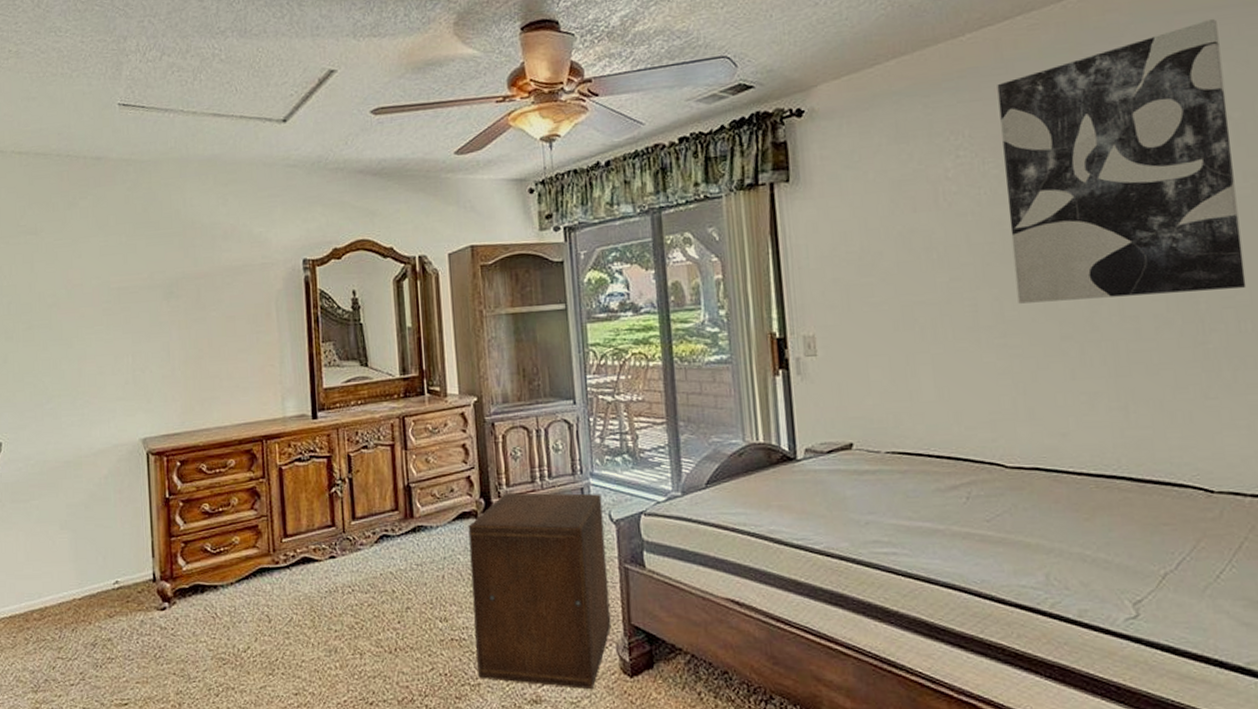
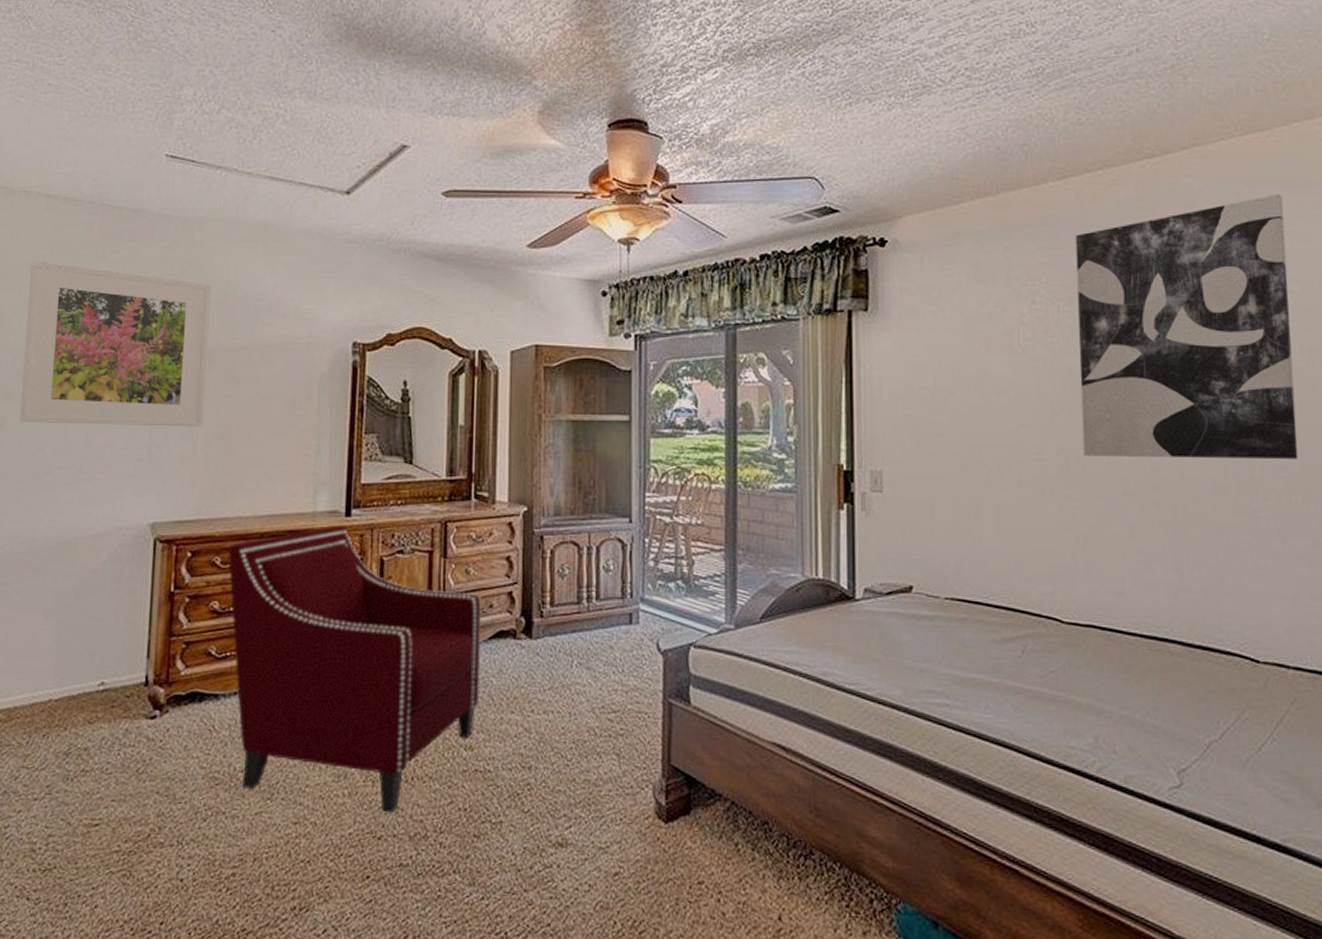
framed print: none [14,213,178,359] -> present [19,261,211,427]
armchair: none [212,427,450,681] -> present [228,525,482,813]
nightstand: present [468,493,612,689] -> none [501,613,650,833]

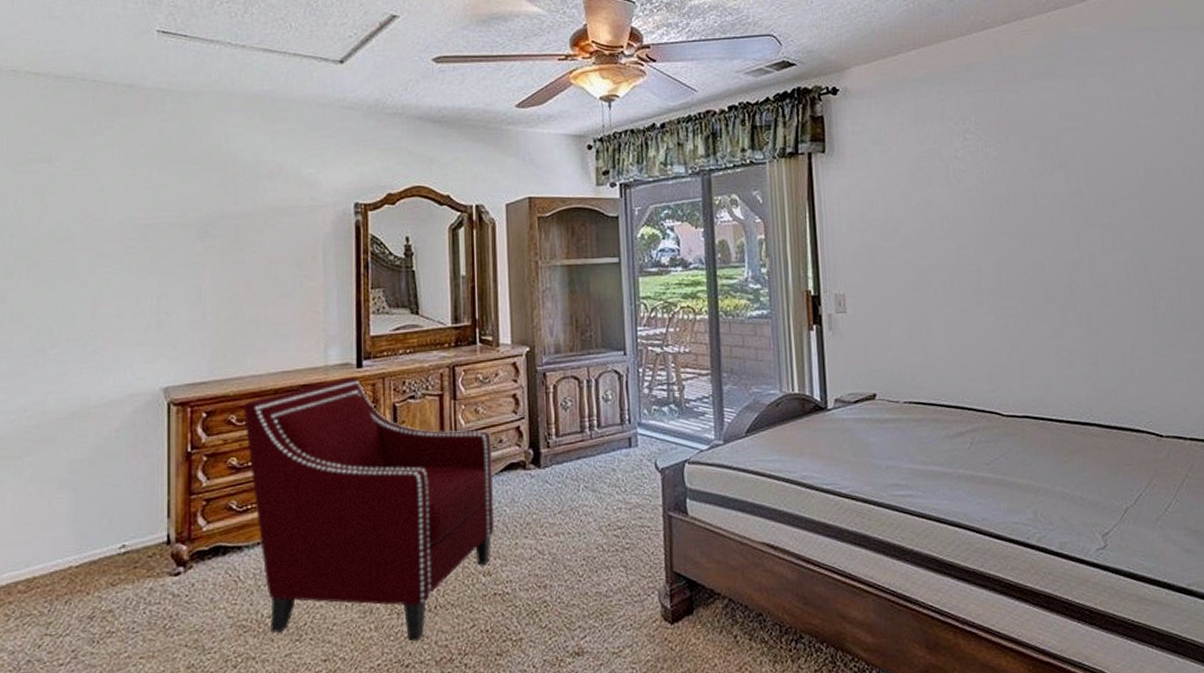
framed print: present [19,261,211,427] -> none [21,139,211,298]
wall art: present [1075,193,1299,459] -> none [997,37,1185,270]

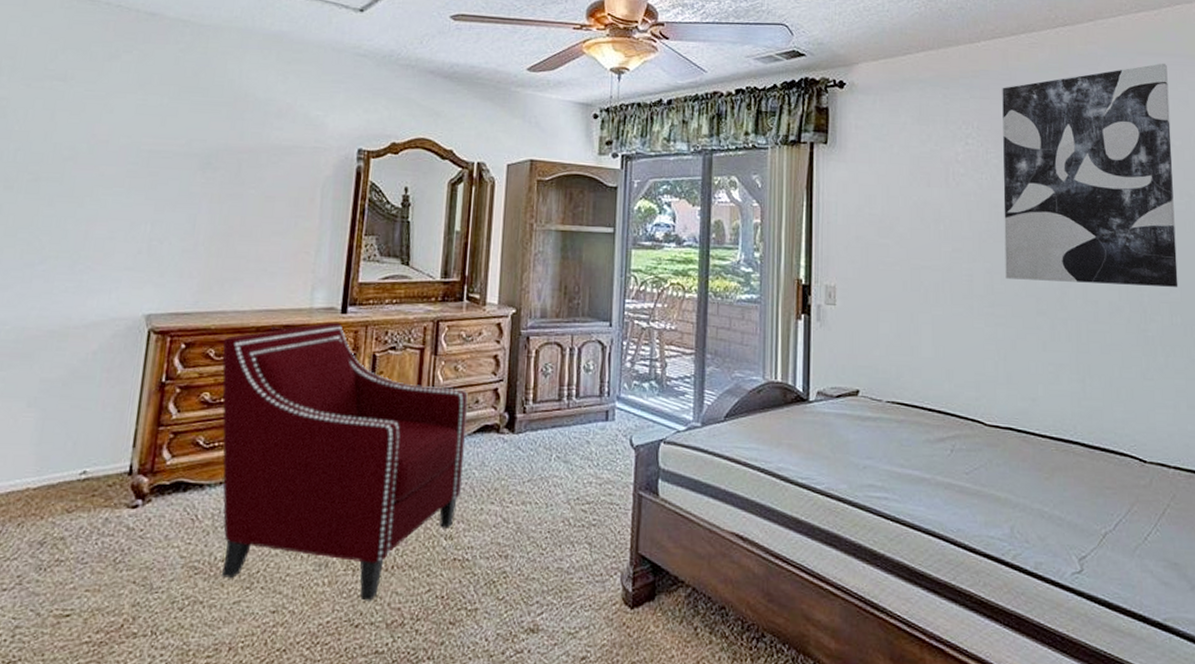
wall art: none [997,37,1185,270] -> present [1002,63,1178,287]

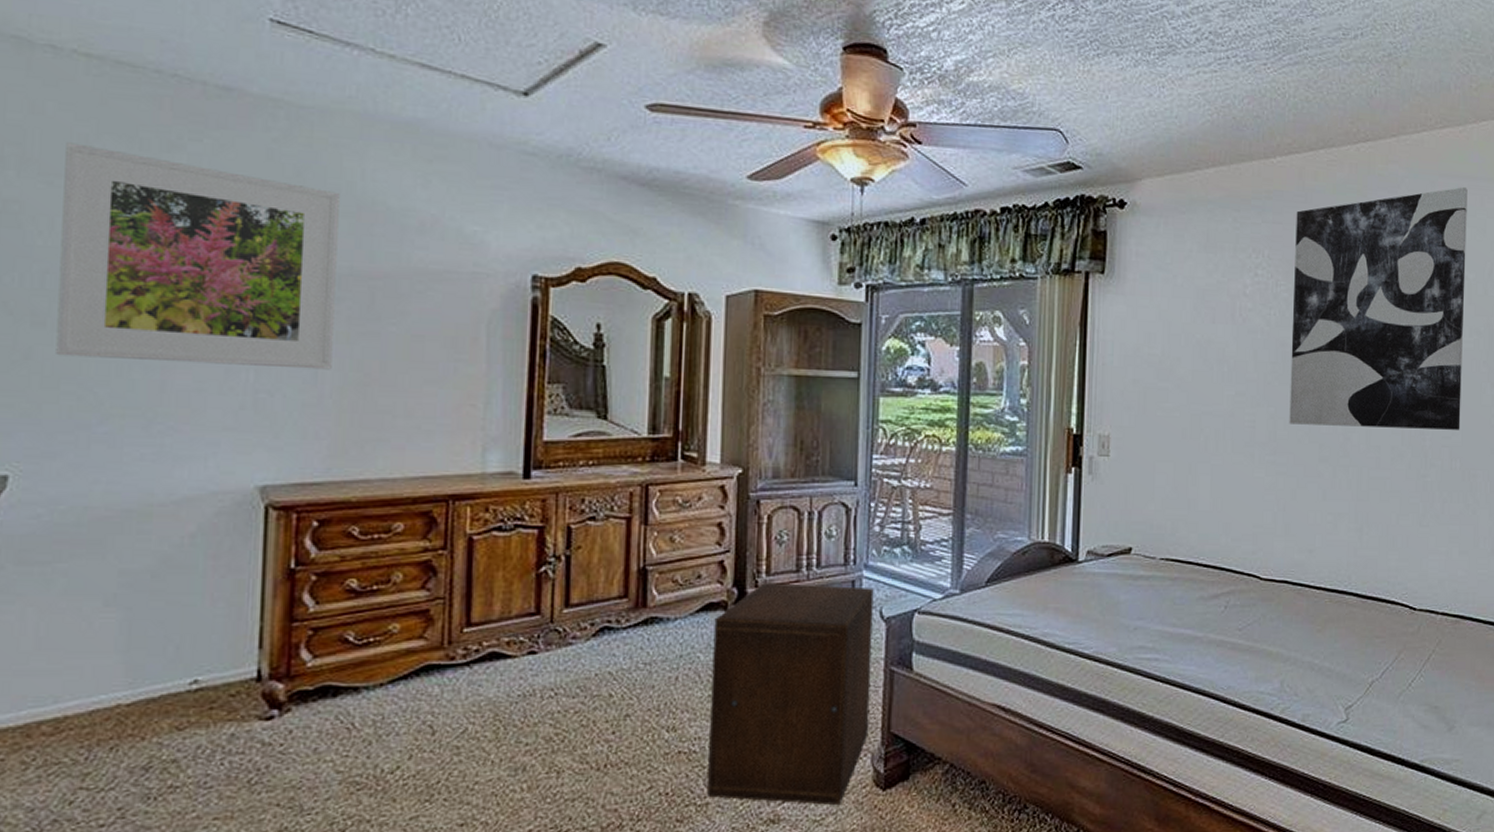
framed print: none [17,56,223,223] -> present [56,142,340,370]
armchair: present [222,322,469,602] -> none [369,489,689,805]
nightstand: none [477,409,625,619] -> present [707,583,874,805]

